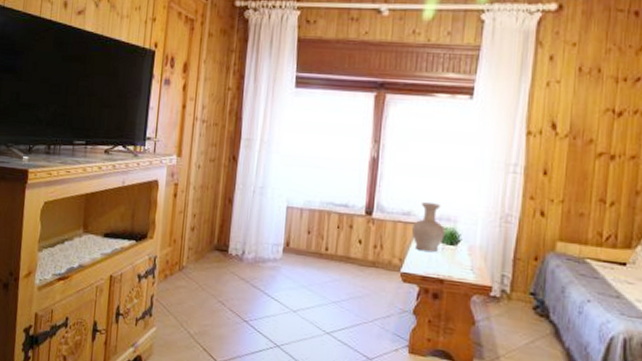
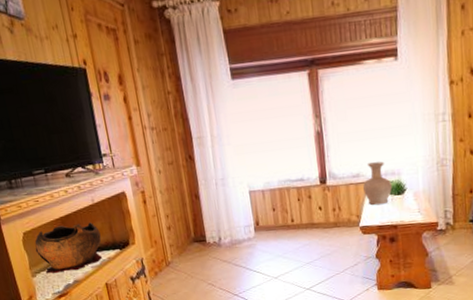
decorative bowl: none [50,202,121,255] -> present [35,222,102,274]

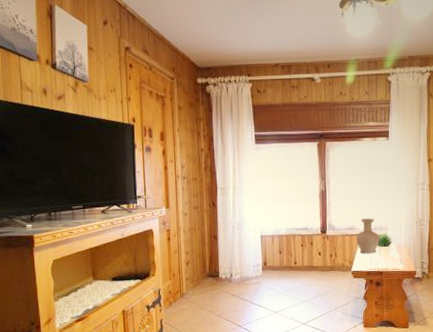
decorative bowl: present [35,222,102,274] -> none [62,254,125,299]

